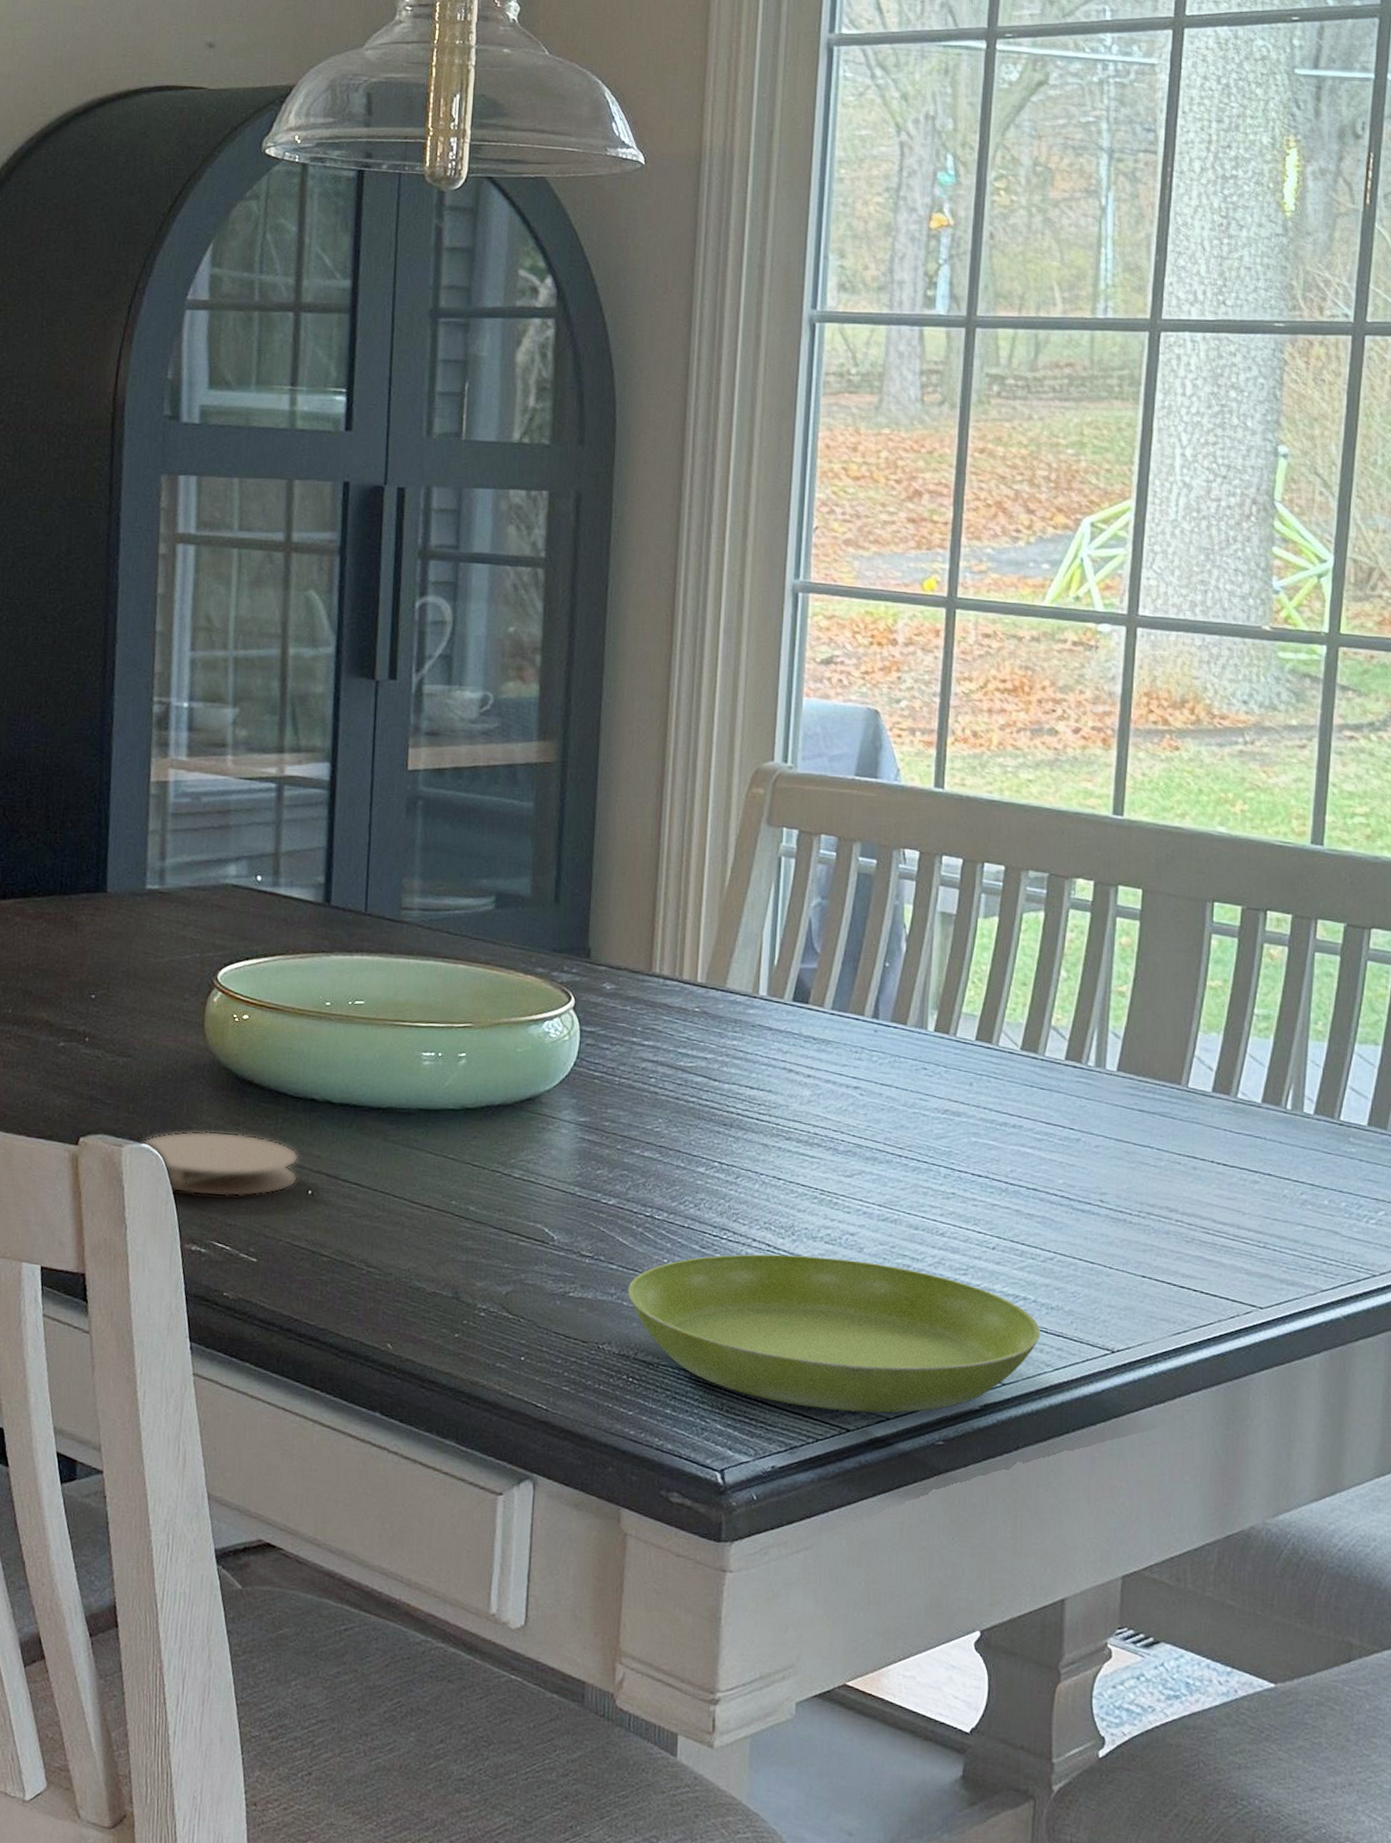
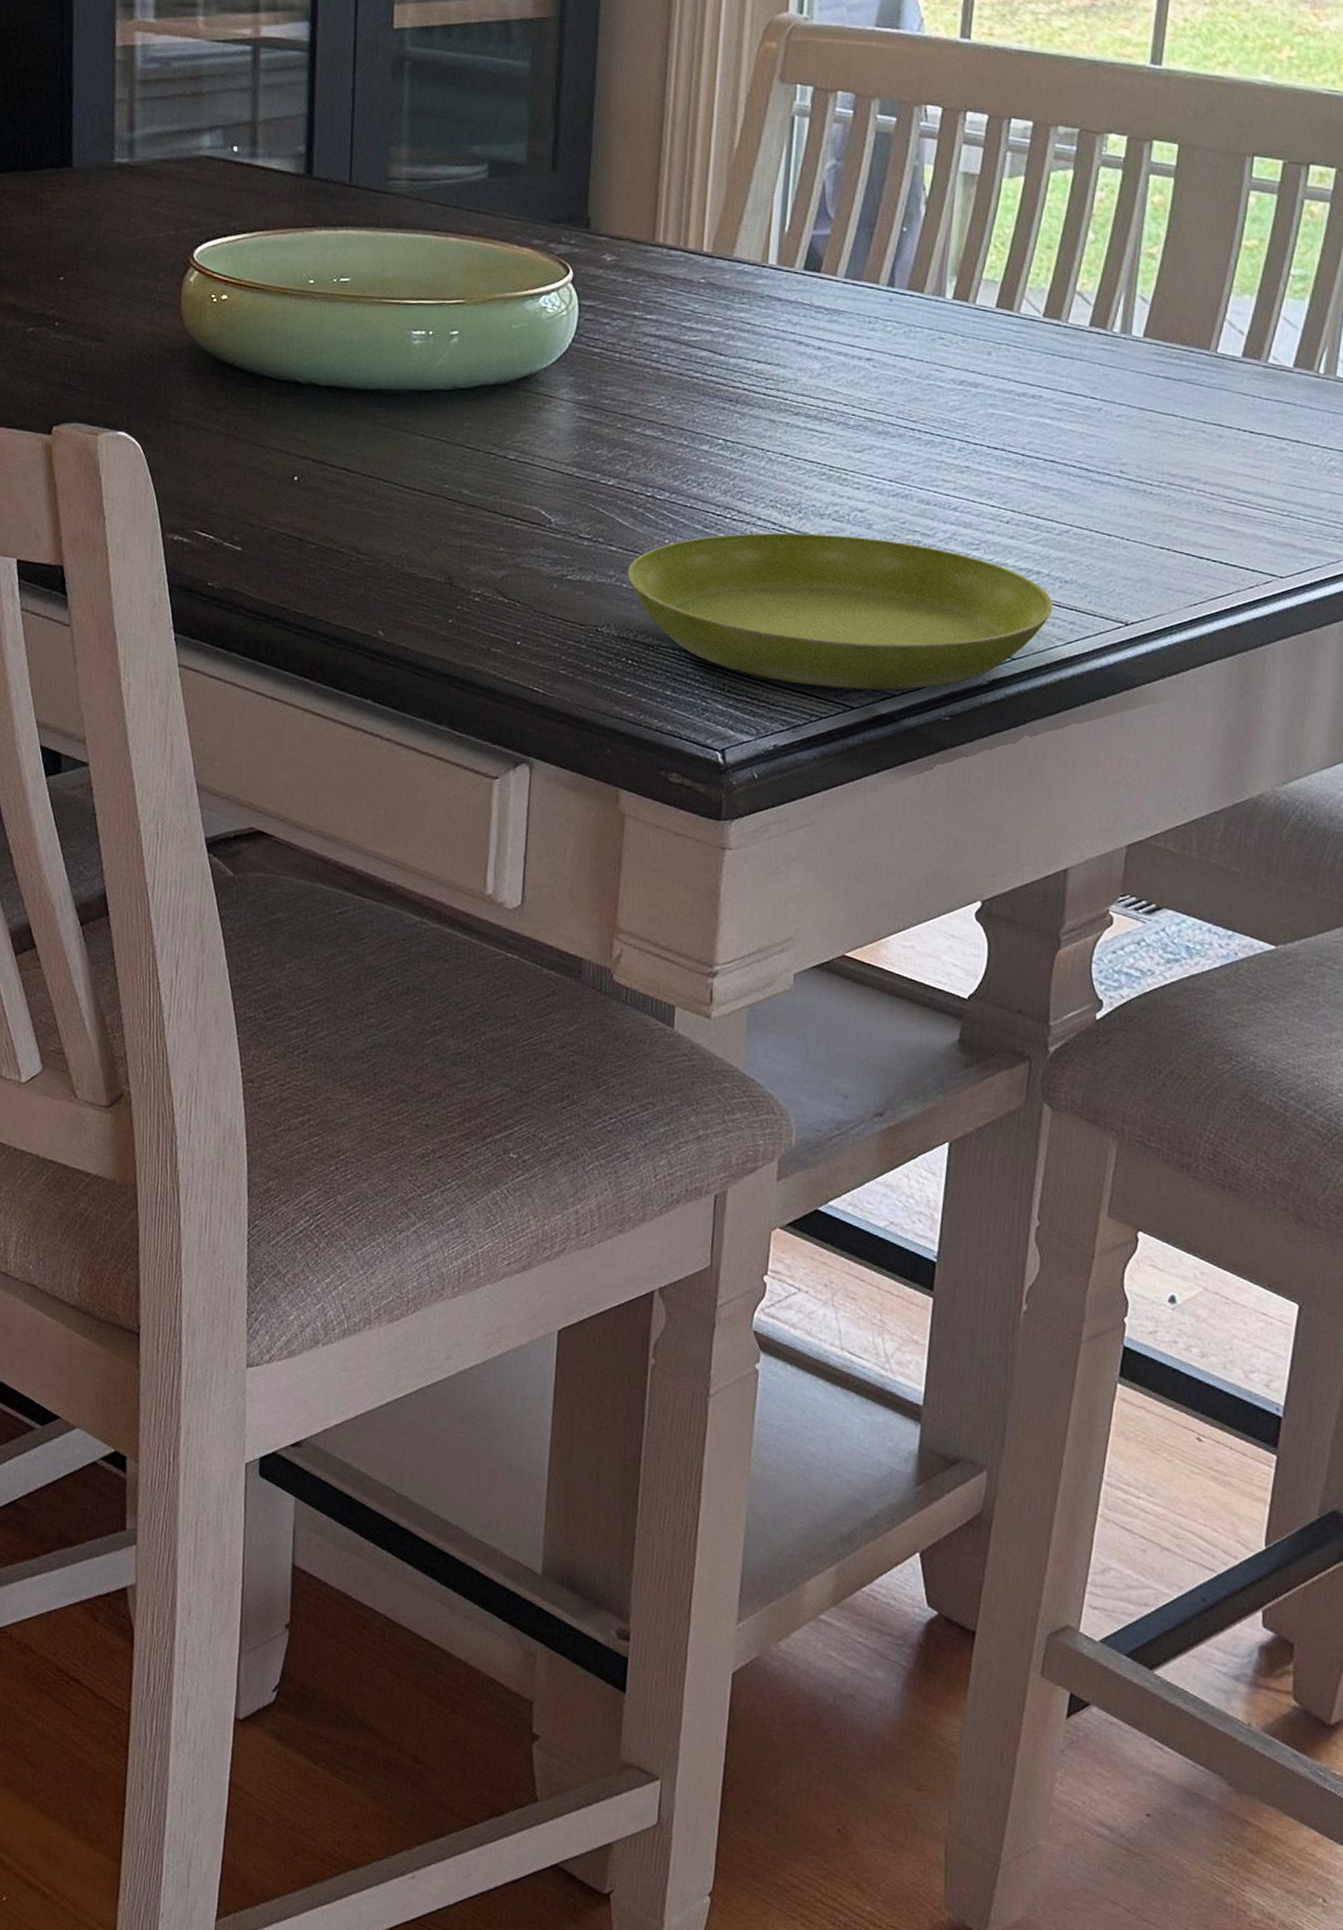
coaster: present [142,1131,299,1197] -> none [118,417,284,485]

